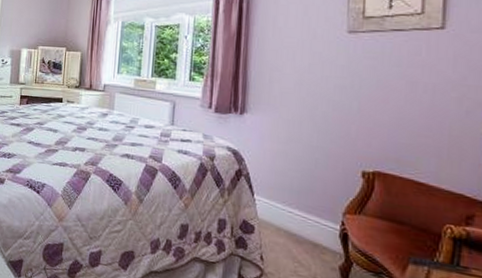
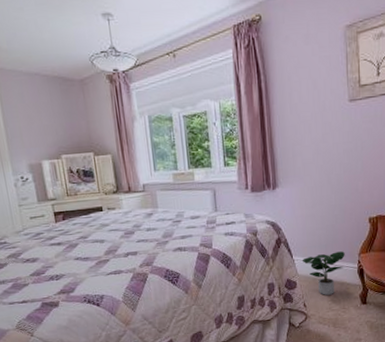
potted plant: none [265,200,324,255] -> present [302,251,345,295]

